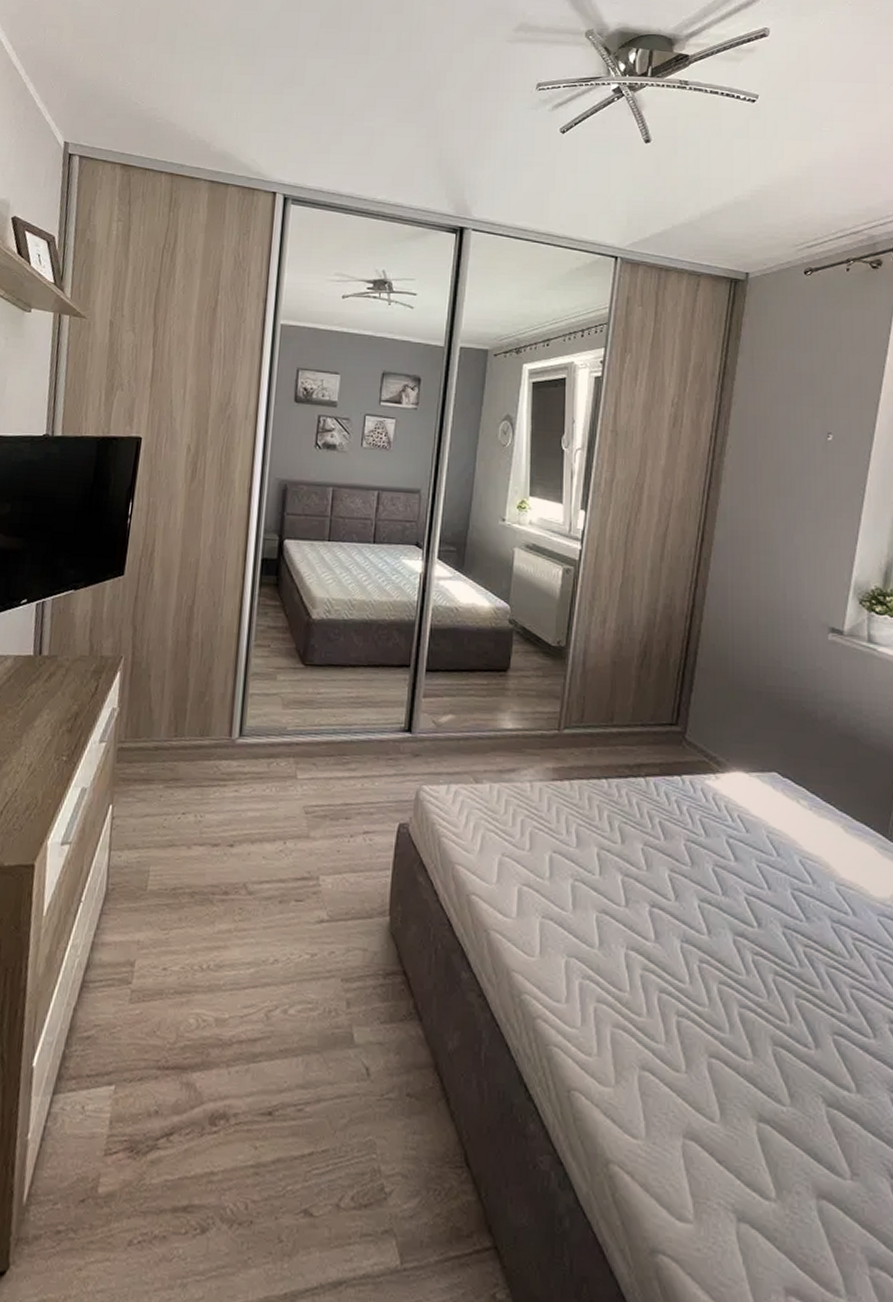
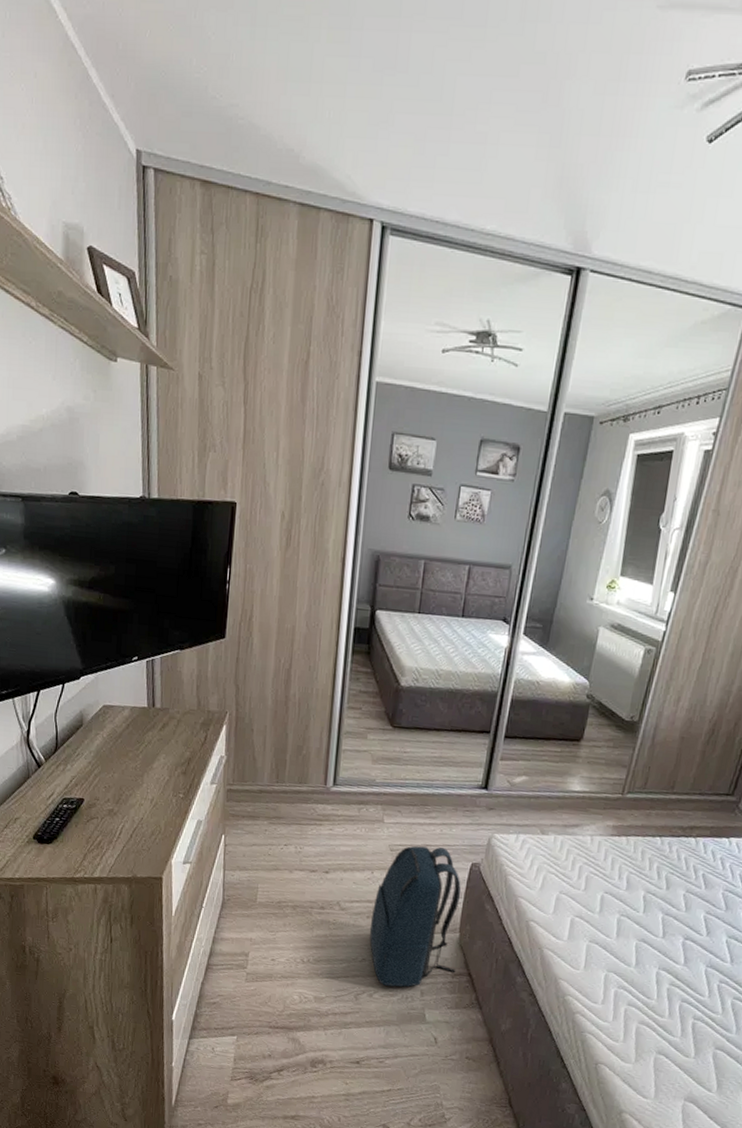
backpack: none [282,805,389,997] -> present [369,845,461,987]

